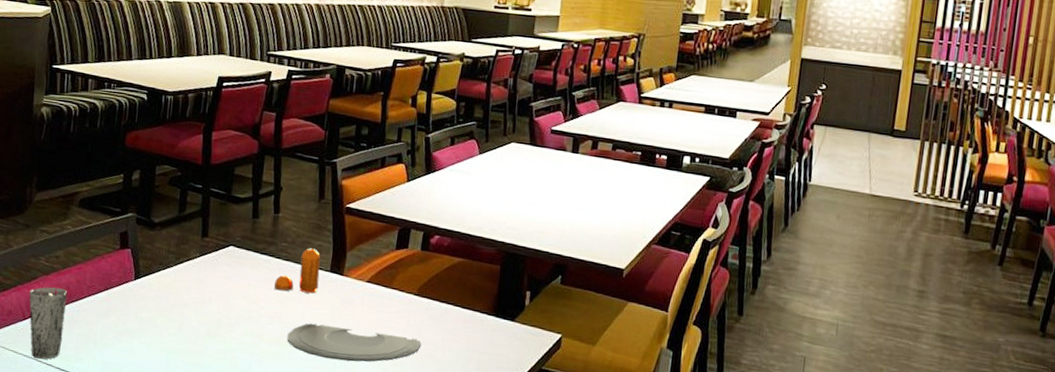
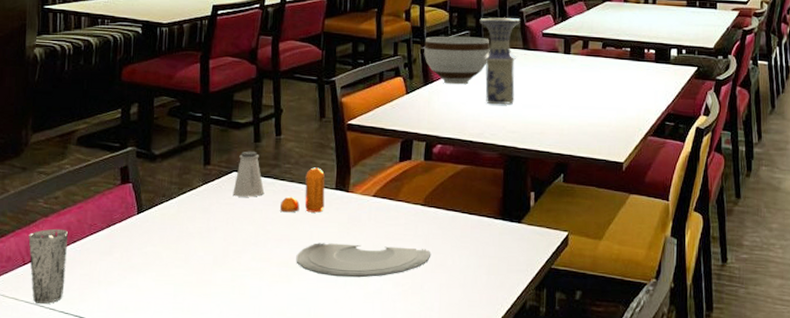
saltshaker: none [228,226,260,273] -> present [233,151,265,197]
bowl: none [428,124,496,177] -> present [424,36,490,85]
vase: none [487,109,530,201] -> present [479,17,521,105]

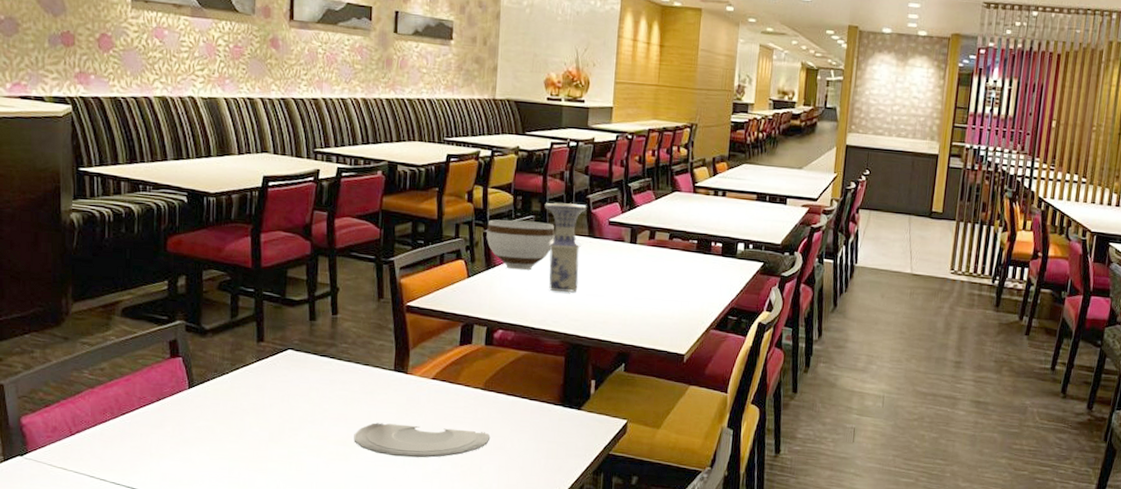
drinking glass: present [28,228,69,305] -> none [74,400,117,475]
saltshaker: present [233,151,265,197] -> none [288,329,321,376]
pepper shaker: present [279,167,326,213] -> none [336,348,384,393]

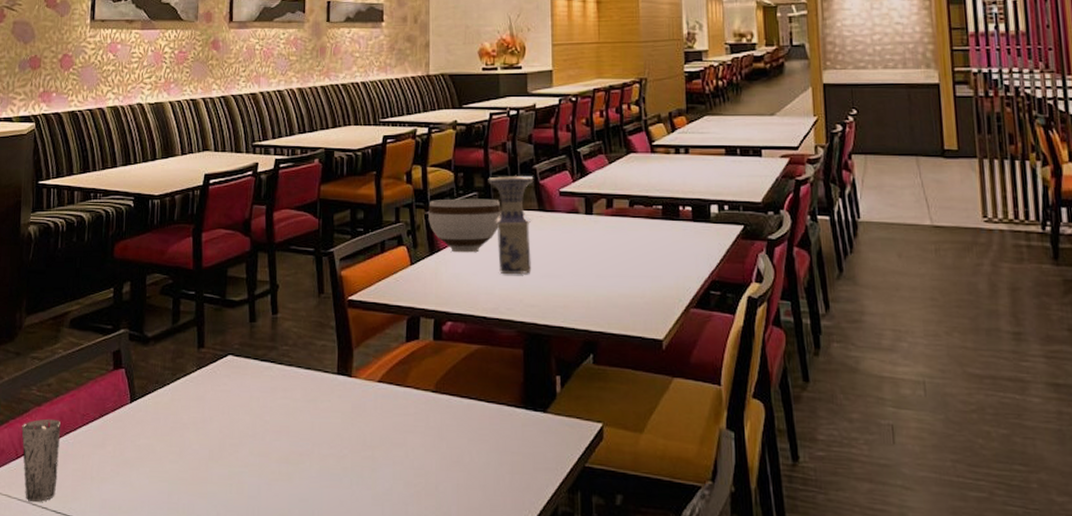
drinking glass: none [74,400,117,475] -> present [21,418,61,503]
plate: present [354,423,491,458] -> none [297,435,446,476]

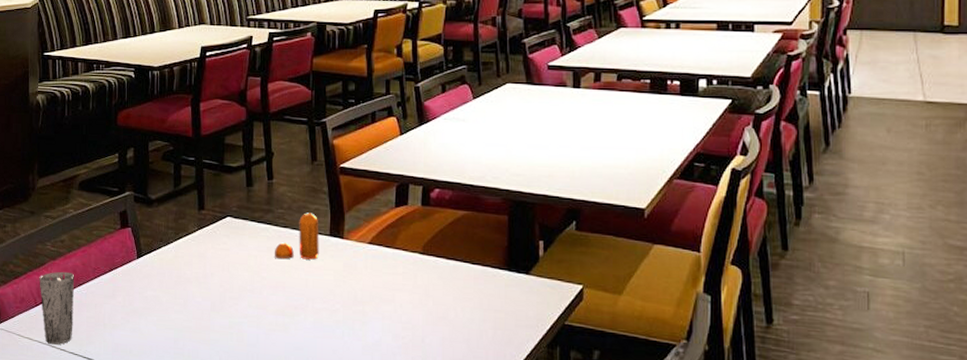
pepper shaker: none [278,349,326,401] -> present [274,212,319,260]
bowl: present [428,198,501,253] -> none [418,71,490,124]
vase: present [488,176,534,275] -> none [477,50,523,146]

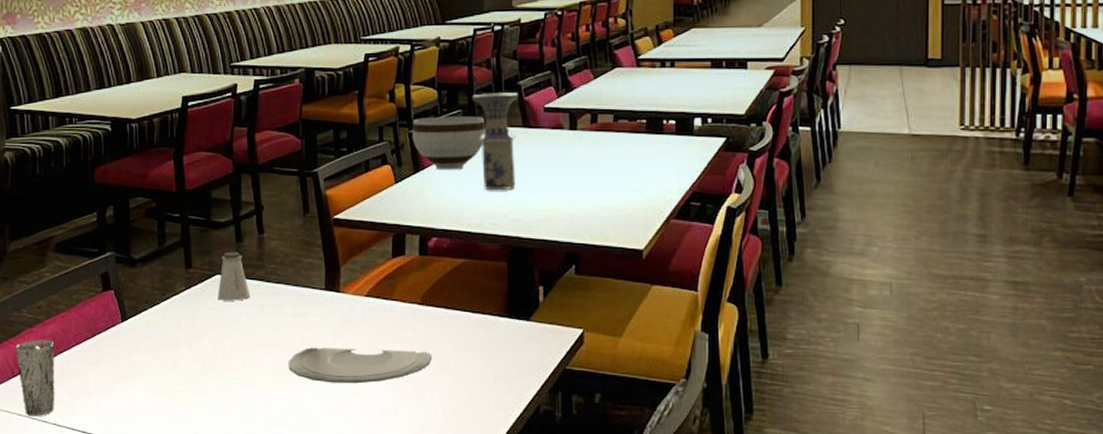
saltshaker: none [227,195,259,243] -> present [217,251,251,301]
pepper shaker: present [274,212,319,260] -> none [267,267,315,316]
plate: none [292,291,432,329] -> present [288,347,433,384]
bowl: none [418,71,490,124] -> present [412,116,486,170]
vase: none [477,50,523,146] -> present [472,92,519,191]

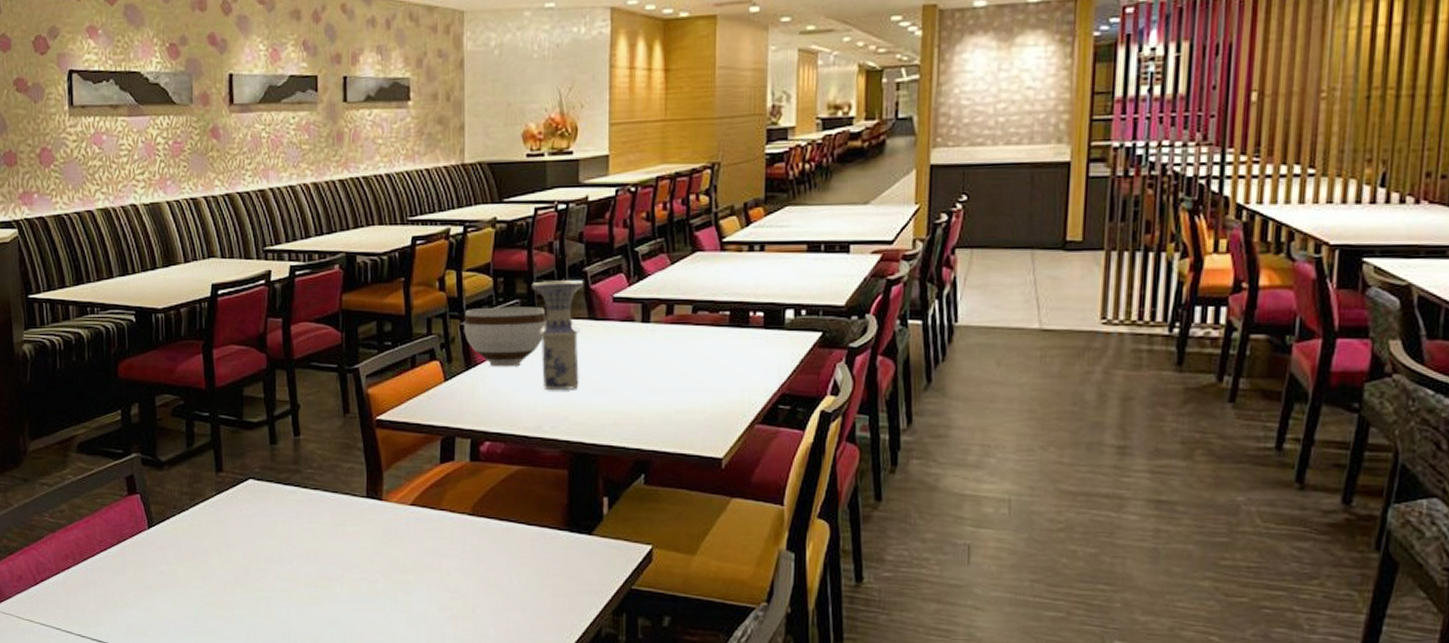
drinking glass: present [15,339,55,417] -> none [37,545,79,627]
saltshaker: present [217,251,251,301] -> none [250,454,286,508]
plate: present [288,347,433,384] -> none [326,559,484,600]

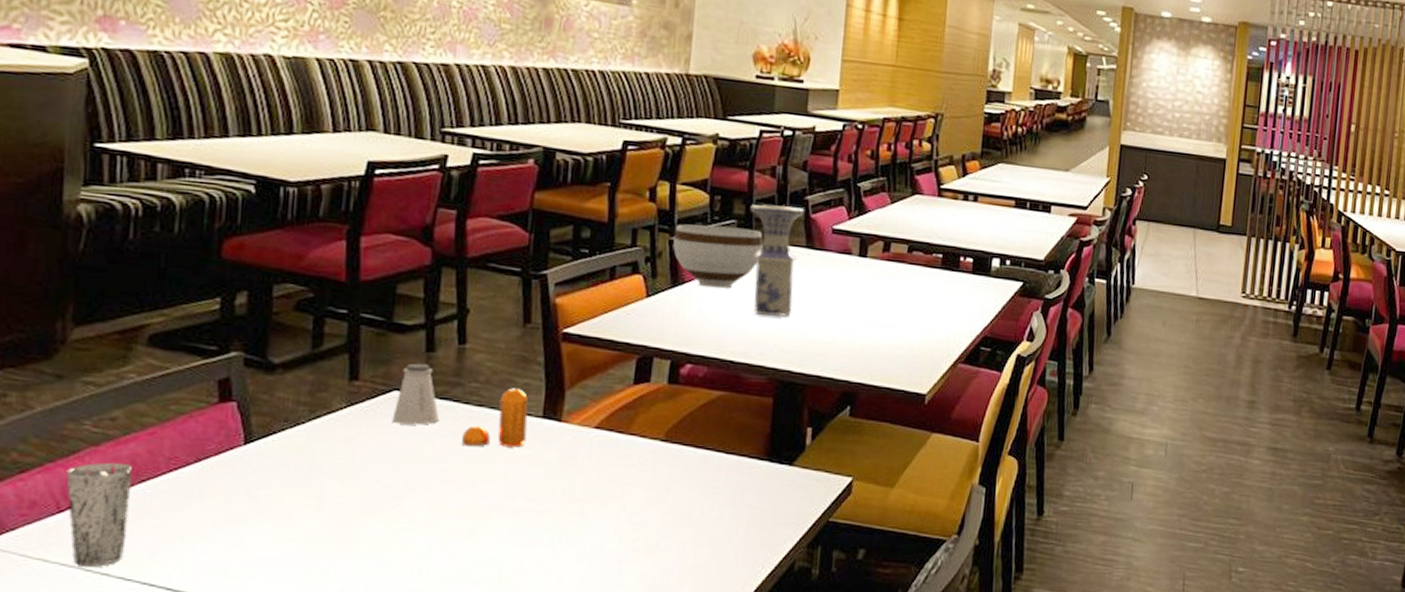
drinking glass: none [37,545,79,627] -> present [66,462,133,568]
saltshaker: none [250,454,286,508] -> present [392,363,440,425]
pepper shaker: none [303,472,355,525] -> present [461,388,529,448]

